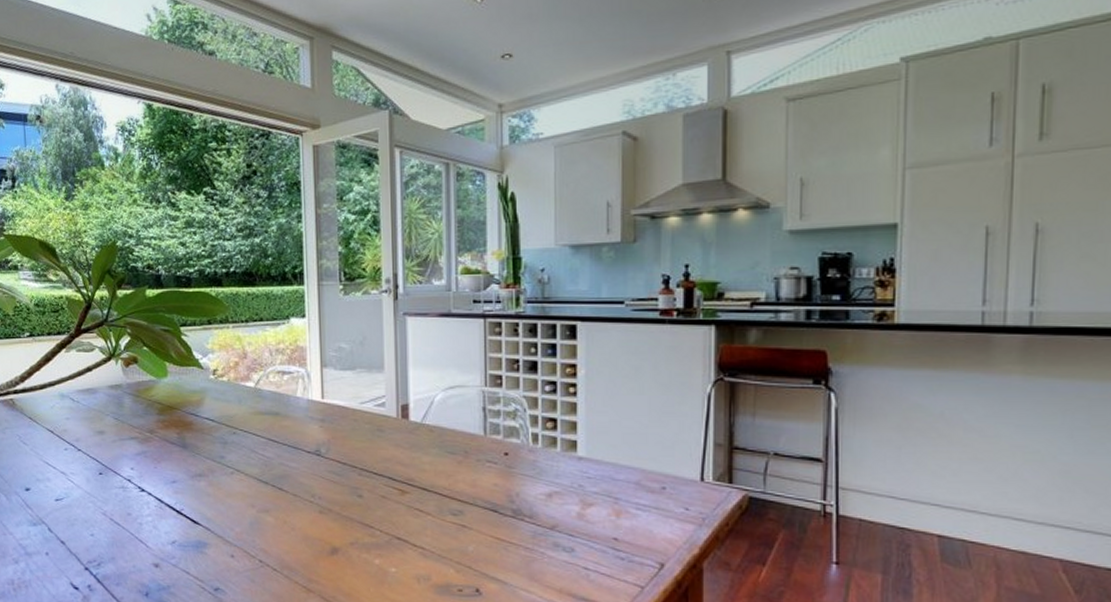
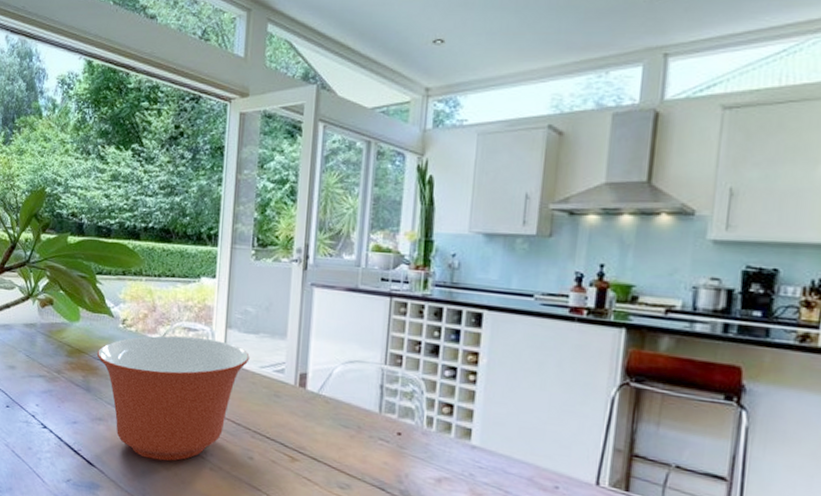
mixing bowl: none [189,381,349,510] -> present [96,335,250,461]

